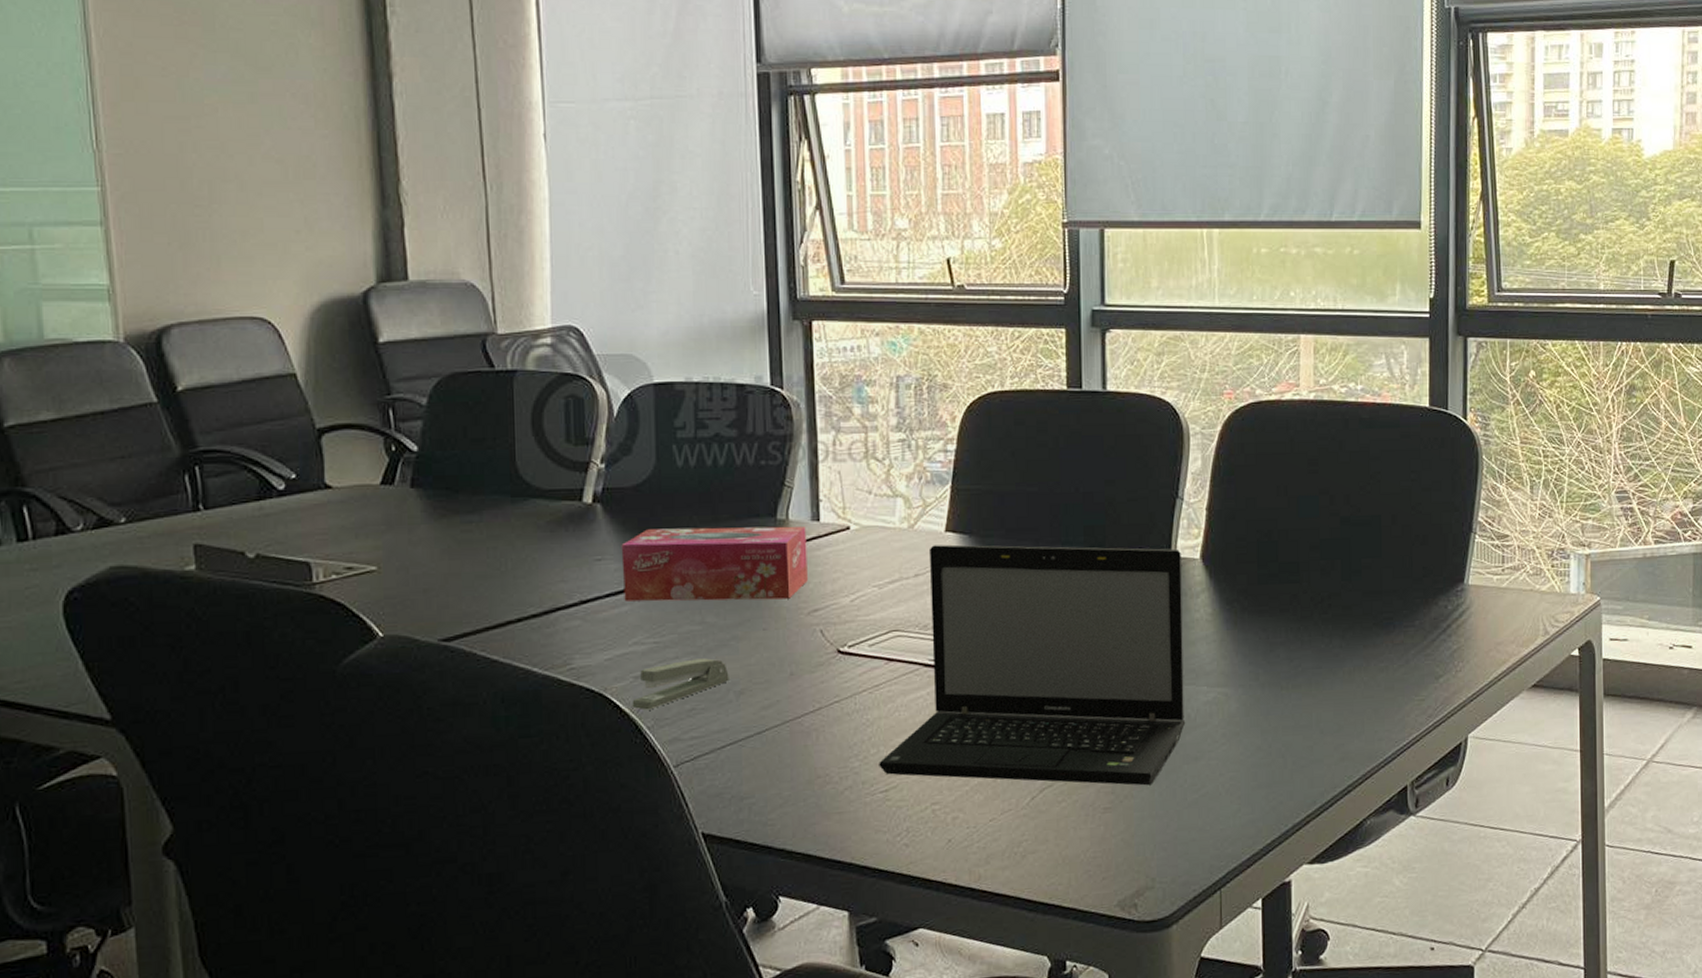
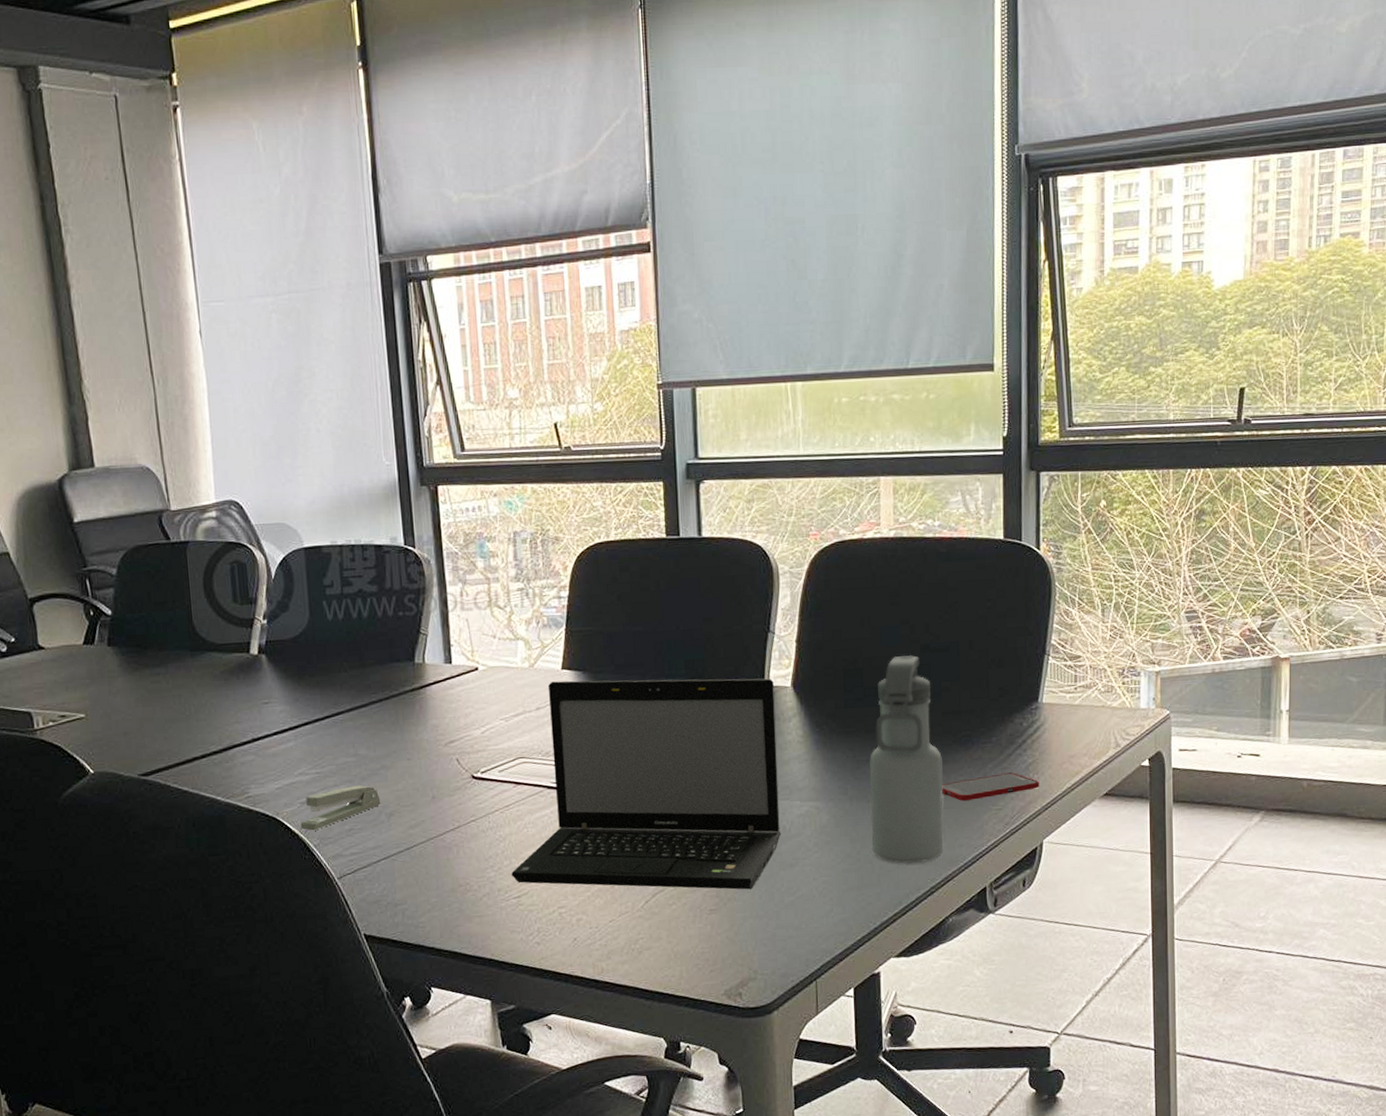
tissue box: present [621,526,808,602] -> none [284,669,444,738]
water bottle: none [1283,527,1363,760] -> present [868,654,944,865]
cell phone: none [1361,660,1465,690] -> present [942,772,1040,801]

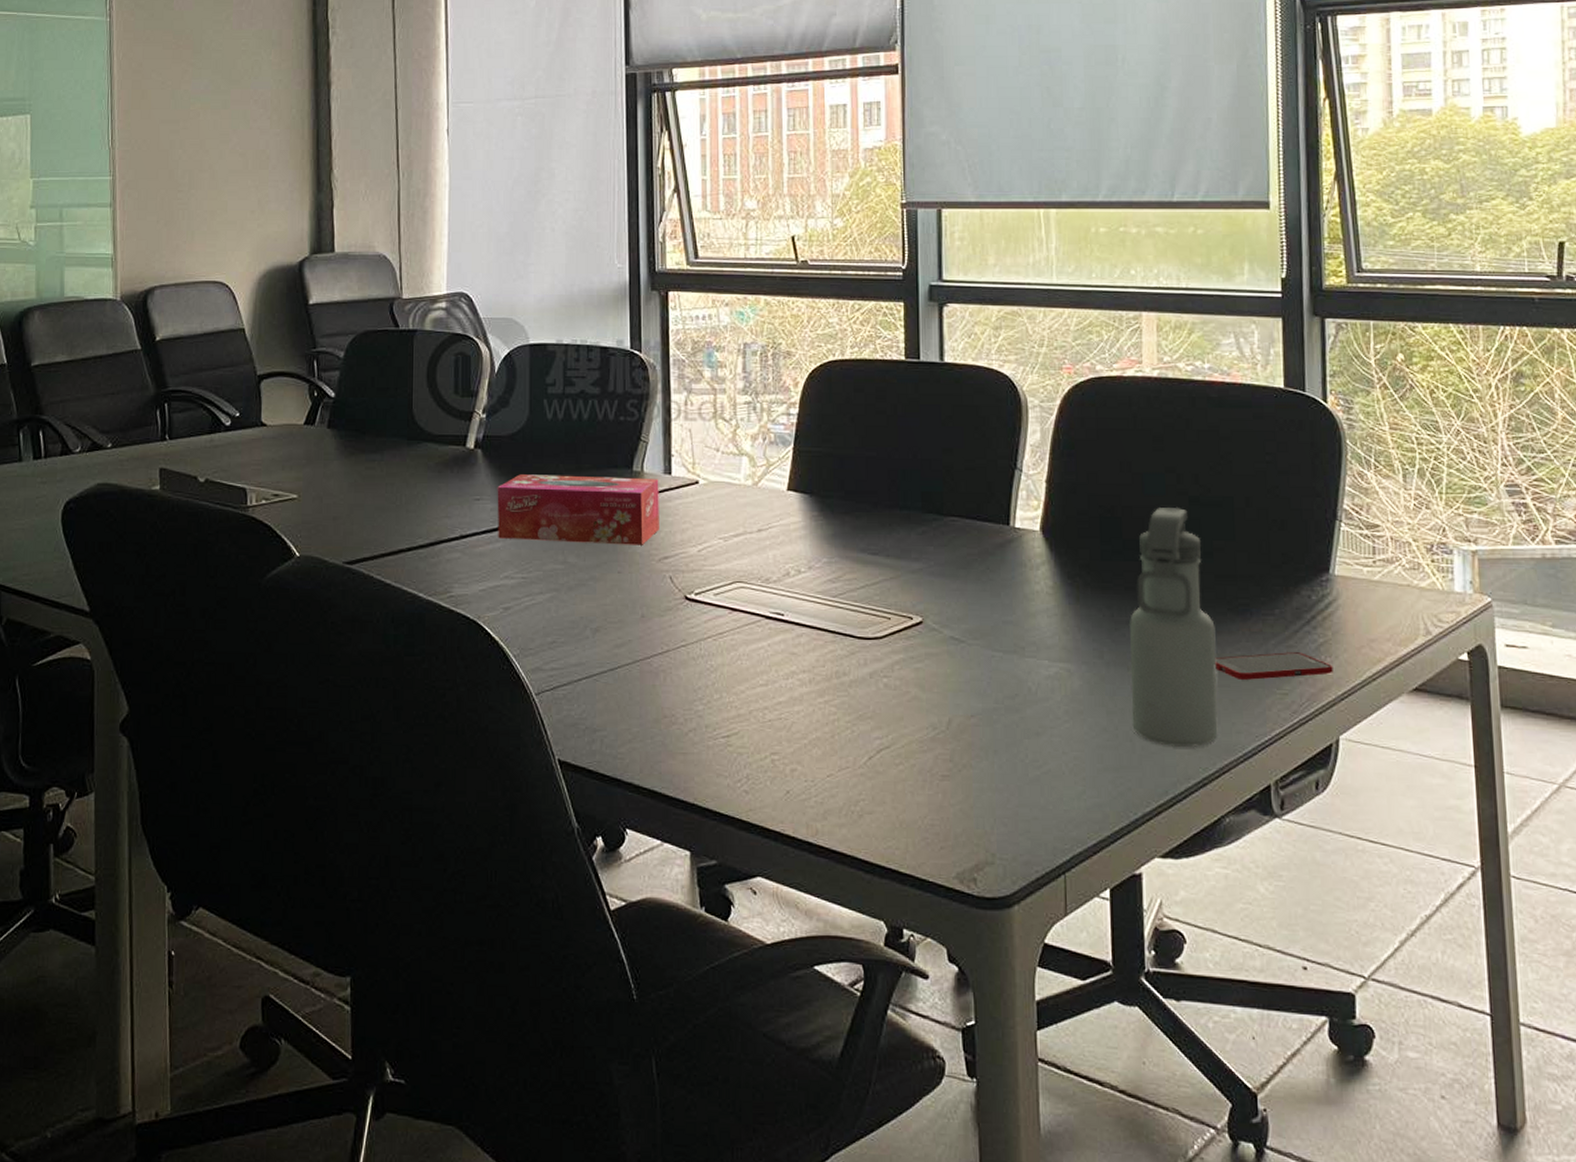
tissue box: none [284,669,444,738] -> present [497,474,659,545]
stapler: present [300,785,381,831] -> none [501,595,587,640]
laptop: present [511,678,782,890] -> none [721,503,1026,757]

